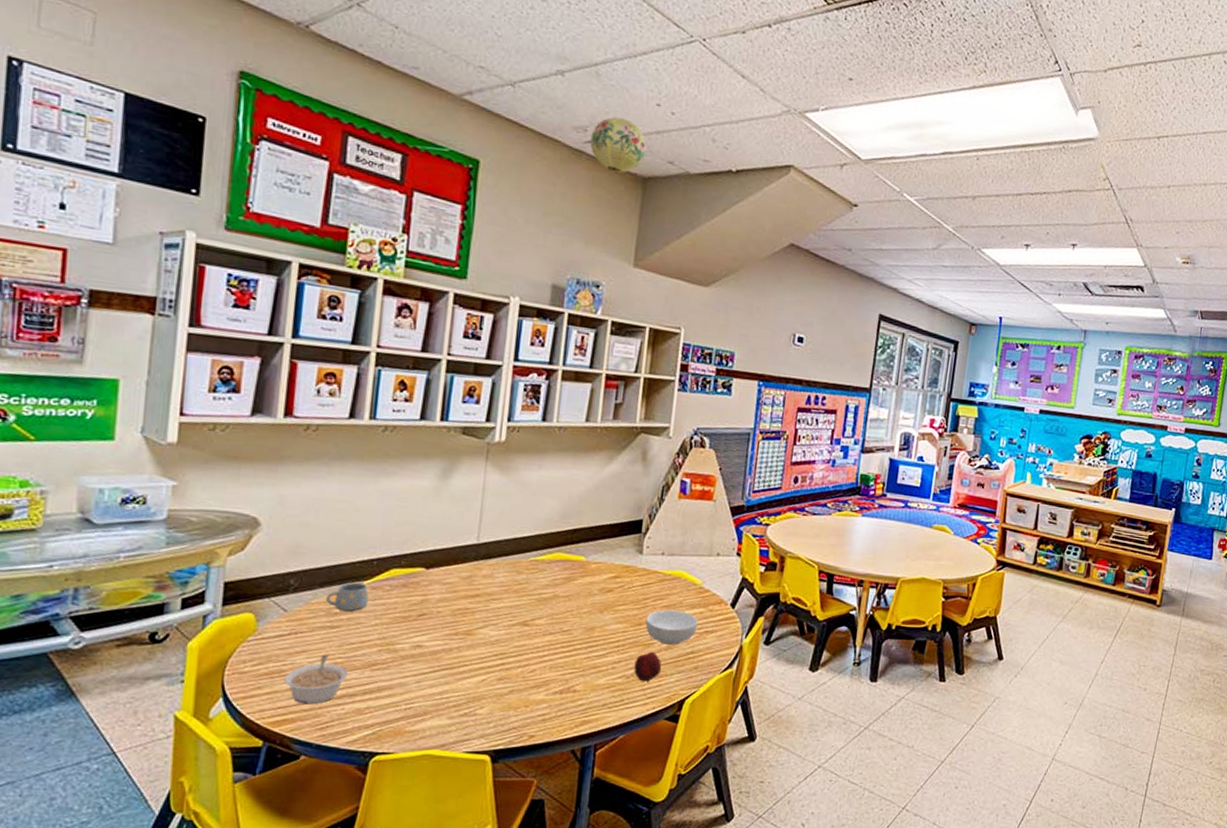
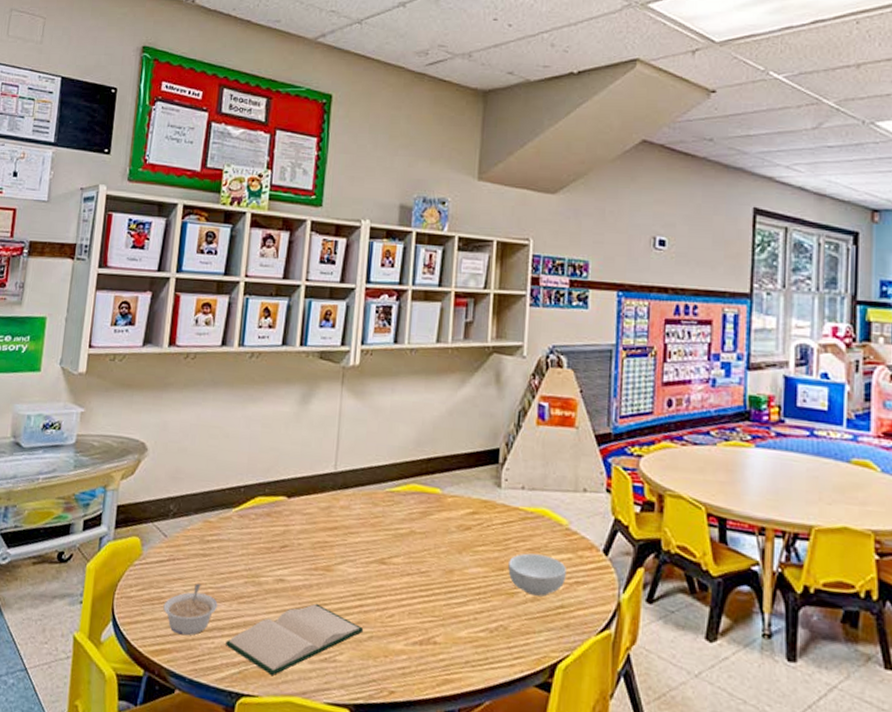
mug: present [325,582,369,611] -> none [199,509,237,539]
hardback book: none [358,665,505,733] -> present [226,603,364,675]
paper lantern: present [590,117,646,173] -> none [431,37,485,89]
apple: present [634,651,662,683] -> none [497,602,529,640]

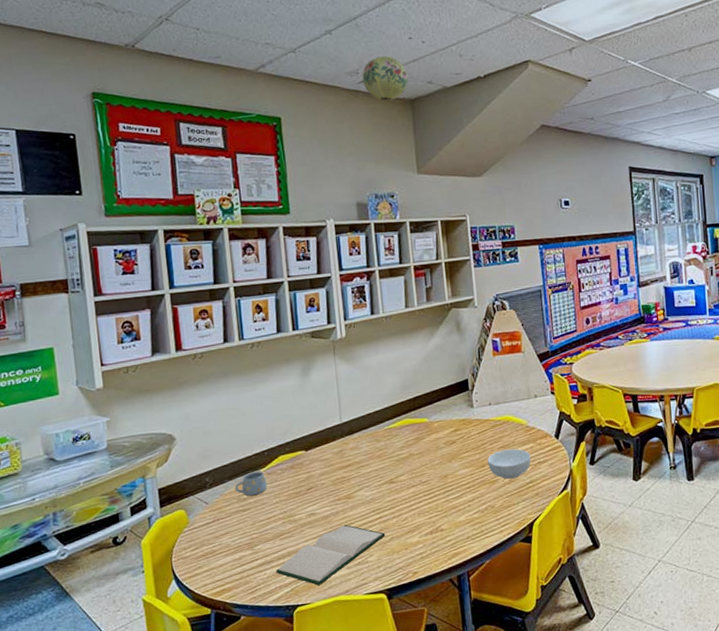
legume: present [163,583,218,636] -> none [217,532,264,575]
mug: none [199,509,237,539] -> present [234,471,267,496]
paper lantern: none [431,37,485,89] -> present [362,56,408,101]

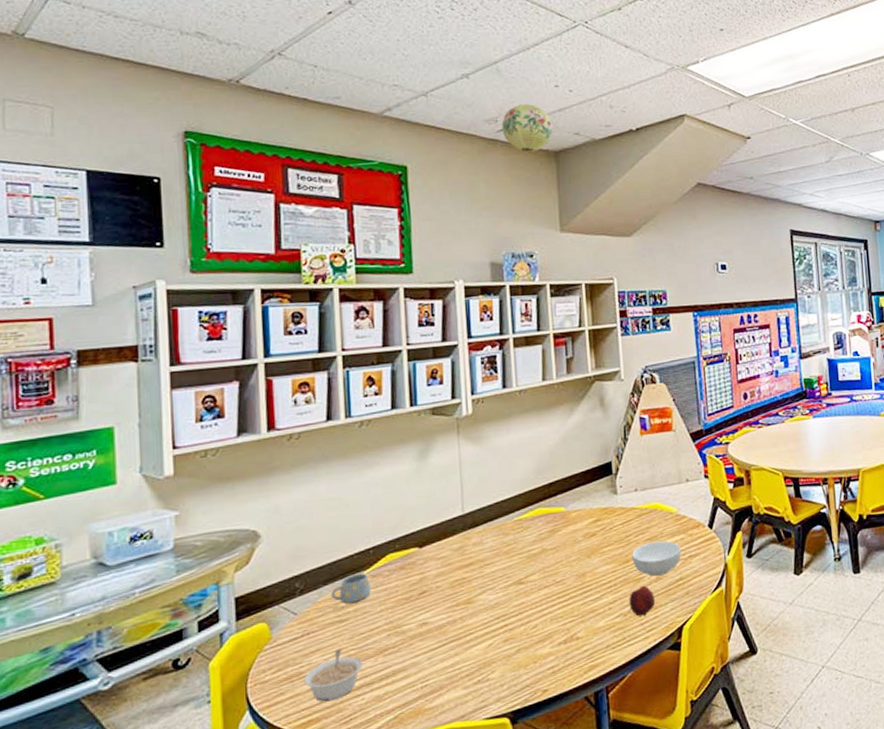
legume: none [217,532,264,575] -> present [304,648,363,702]
hardback book: present [276,524,386,585] -> none [377,635,511,711]
apple: none [485,486,509,514] -> present [629,585,656,617]

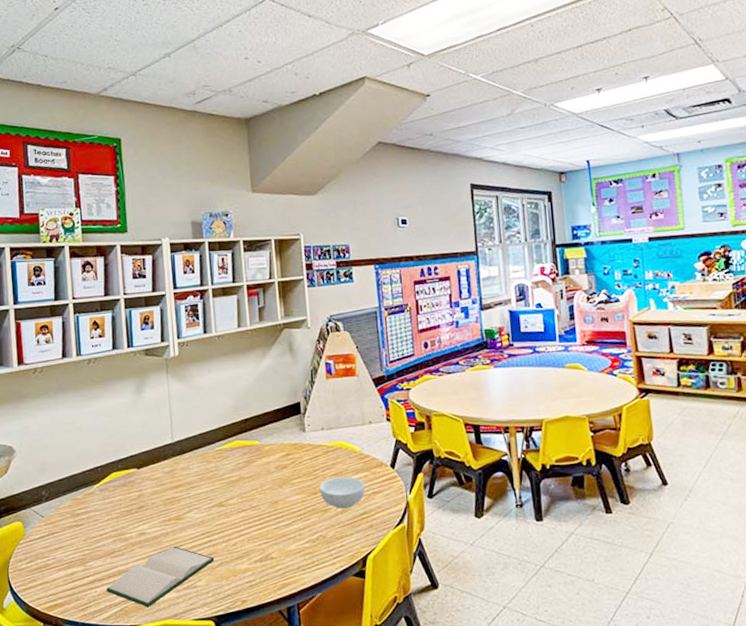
legume: present [304,648,363,702] -> none [50,548,95,591]
mug: present [330,573,371,603] -> none [69,487,100,511]
hardback book: none [377,635,511,711] -> present [106,546,215,607]
paper lantern: present [501,104,553,152] -> none [199,76,244,121]
apple: present [629,585,656,617] -> none [317,516,342,545]

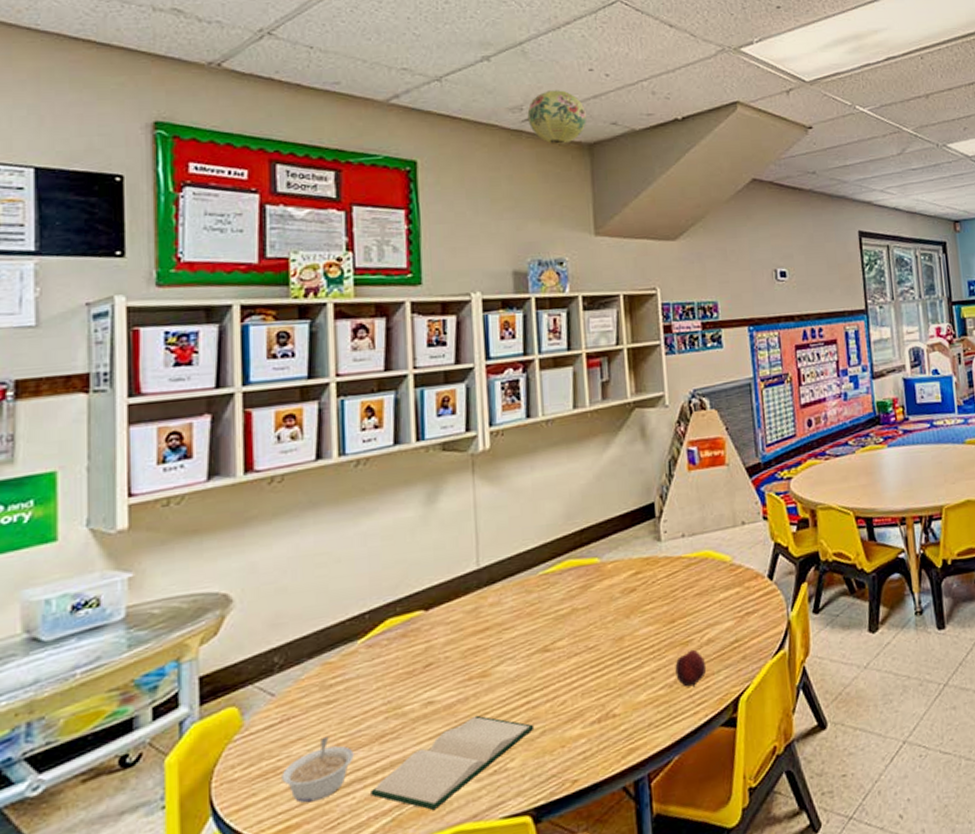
legume: none [50,548,95,591] -> present [282,736,354,803]
paper lantern: none [199,76,244,121] -> present [527,90,587,144]
apple: none [317,516,342,545] -> present [675,649,707,688]
cereal bowl: present [319,477,365,509] -> none [678,595,737,639]

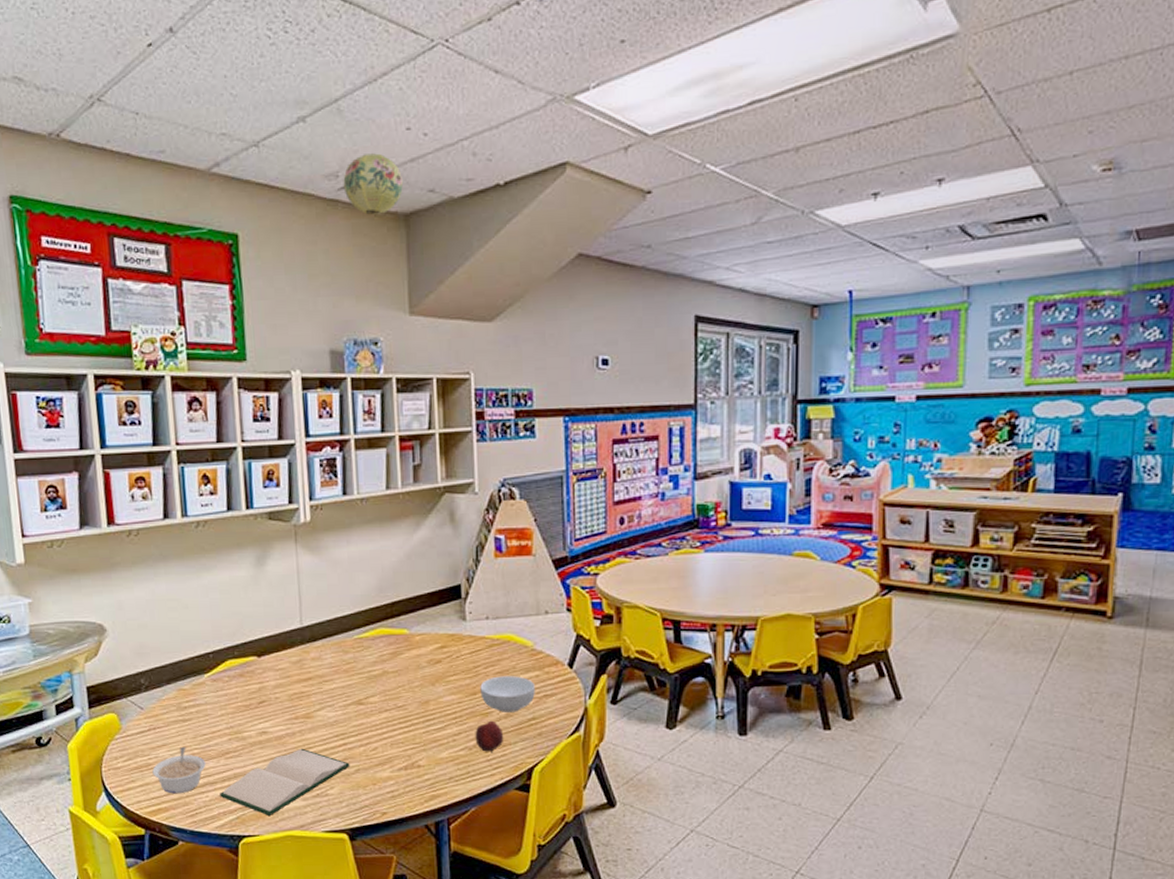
cereal bowl: none [678,595,737,639] -> present [480,676,535,712]

